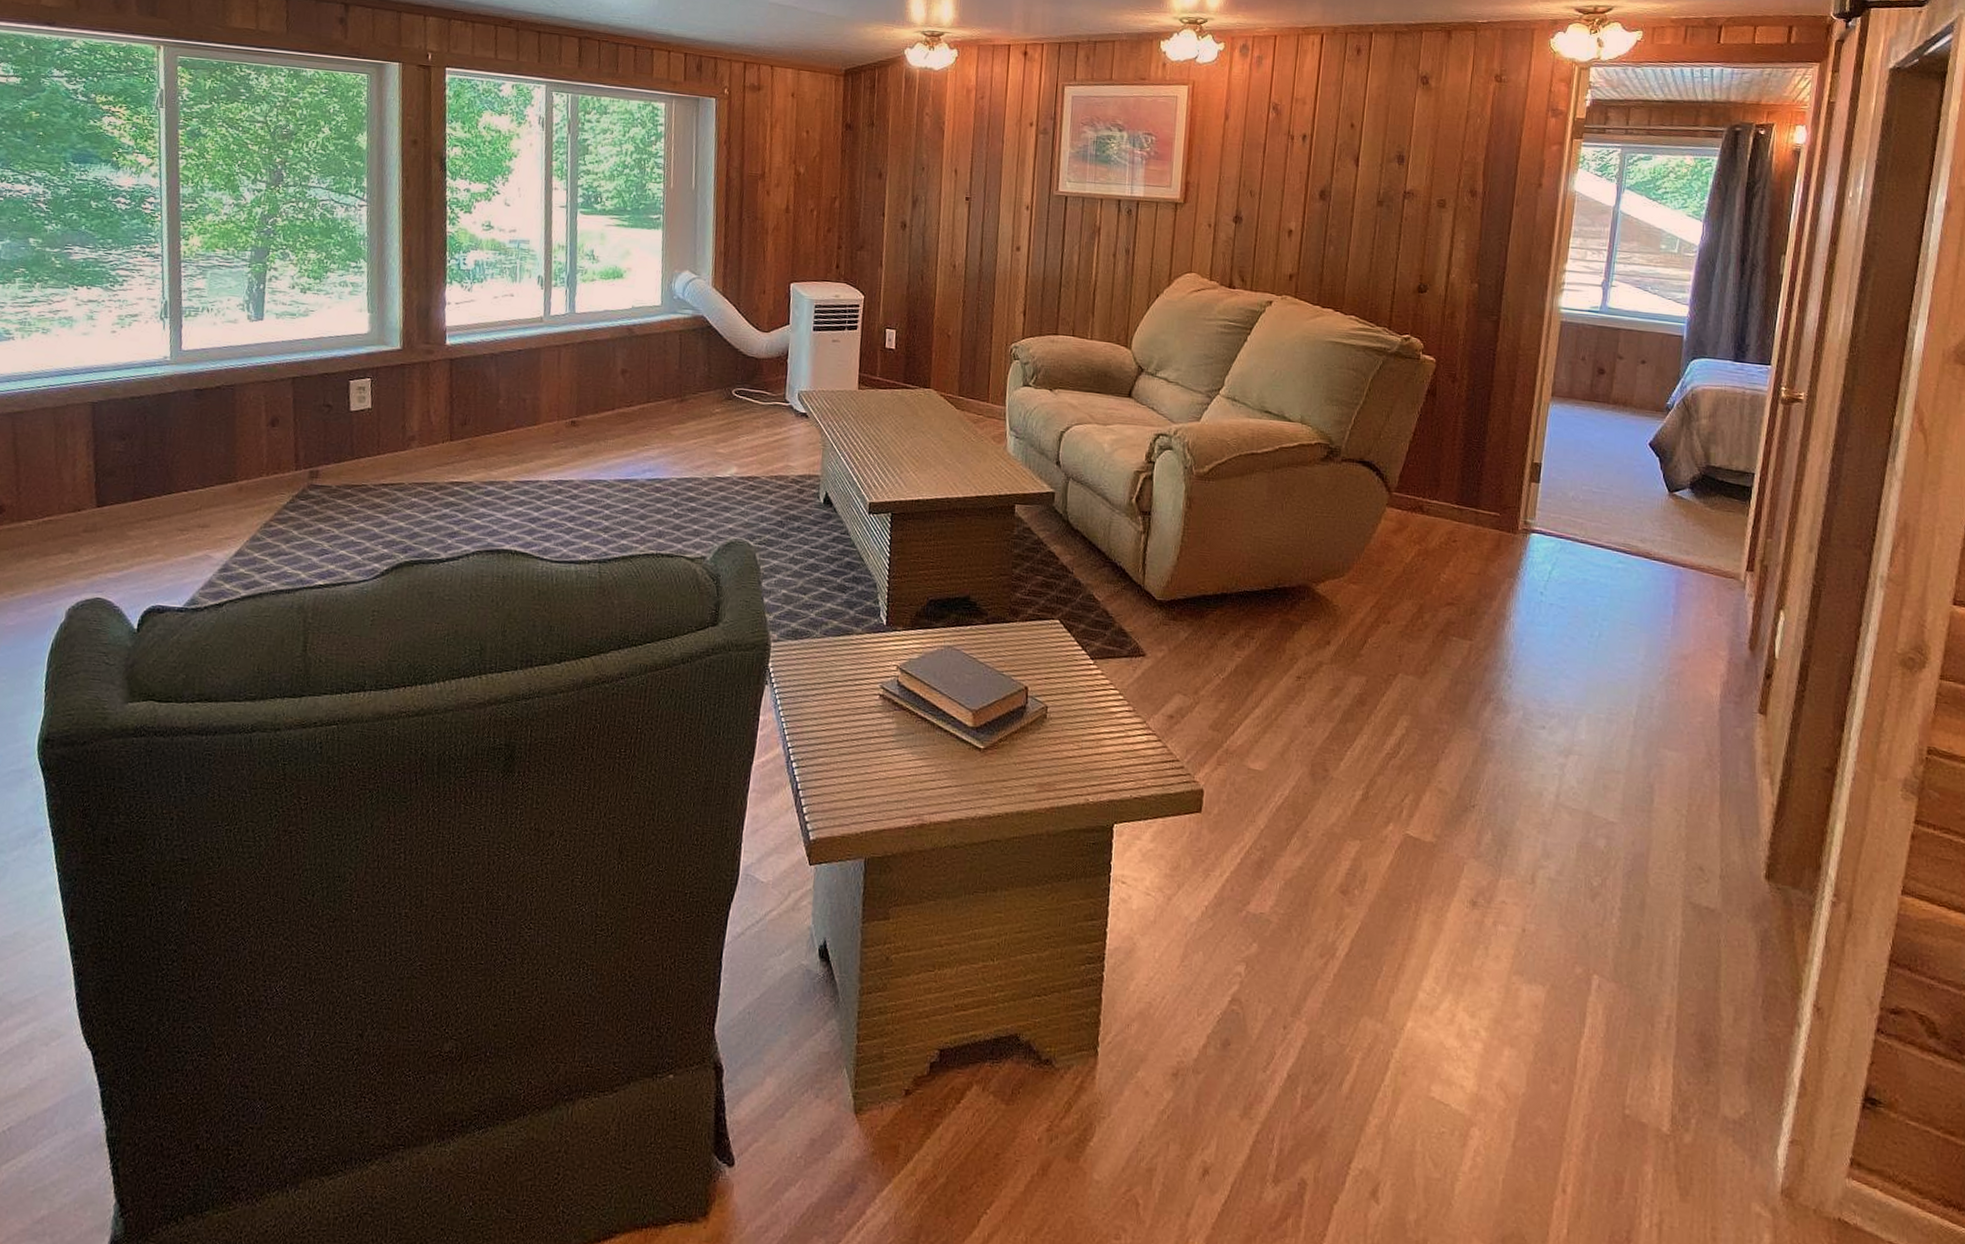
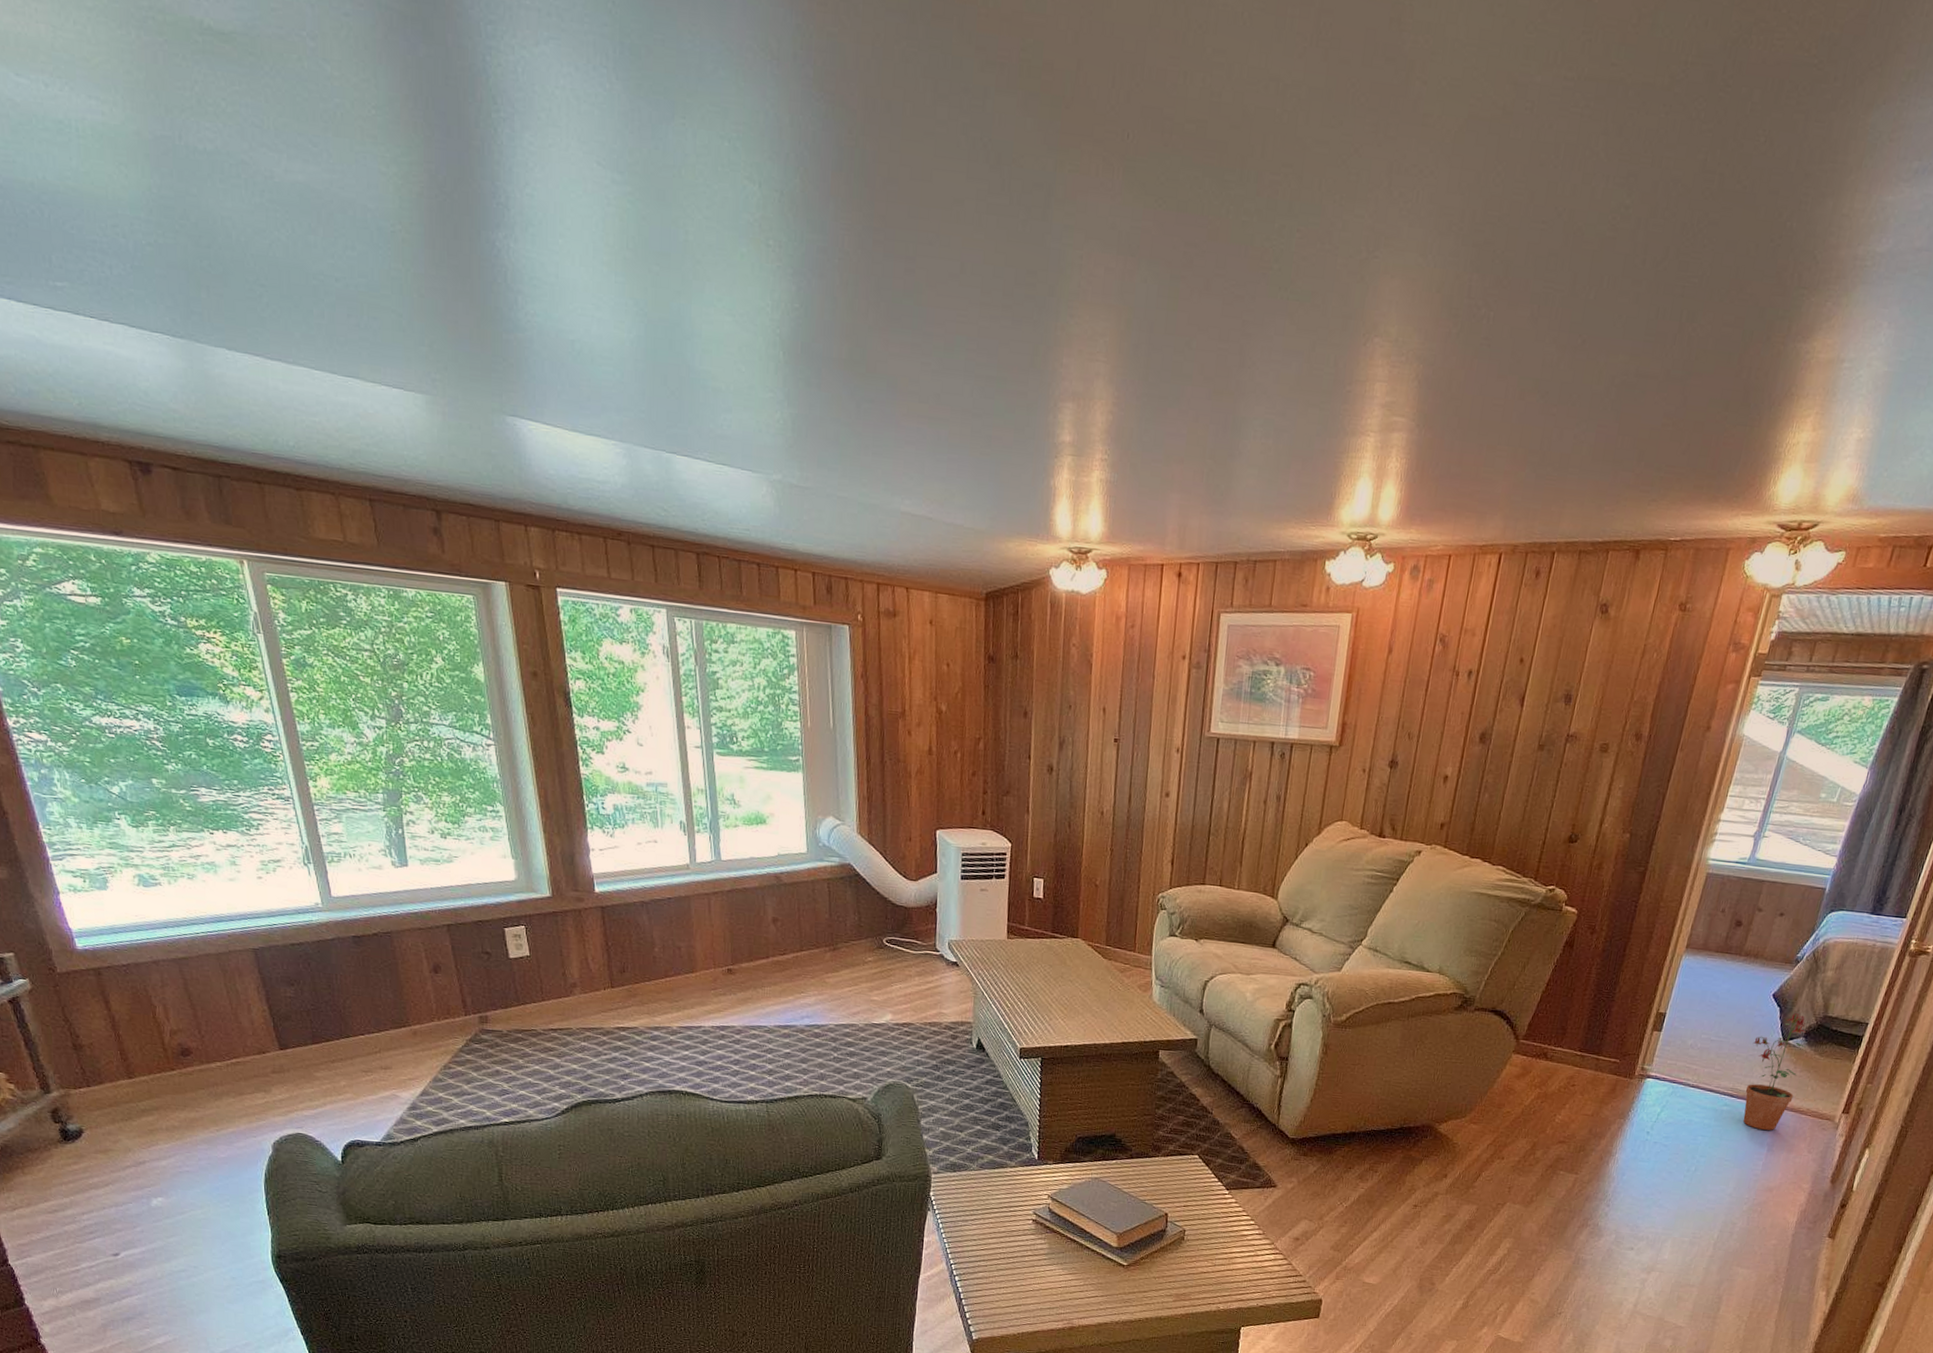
potted plant: none [1637,463,1693,590] -> present [1743,1013,1807,1130]

